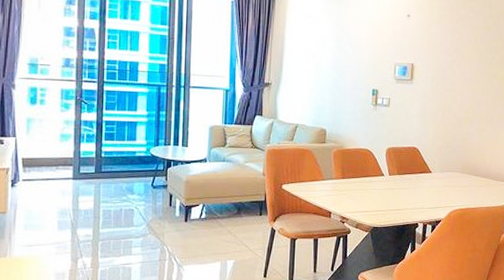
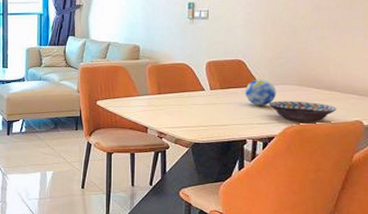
decorative ball: none [418,166,444,192] -> present [245,79,276,106]
decorative bowl: none [437,186,490,207] -> present [268,100,337,123]

